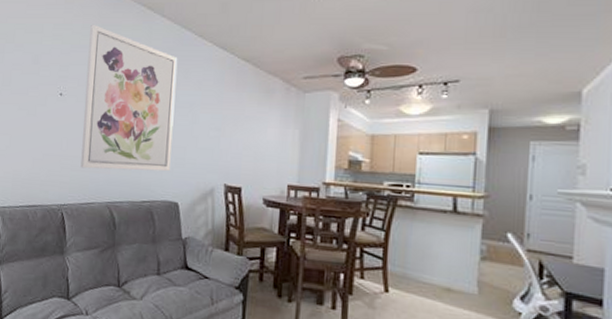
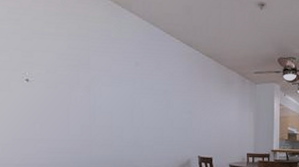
wall art: present [80,24,178,172] -> none [54,12,150,150]

